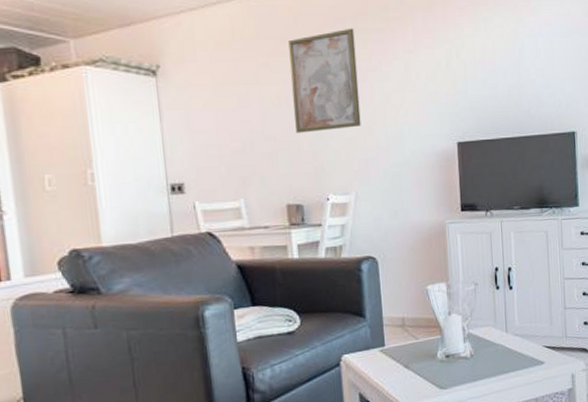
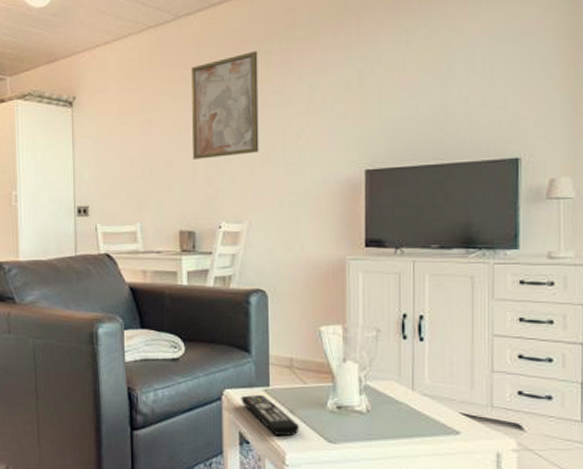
remote control: none [358,355,415,391] -> present [241,395,300,437]

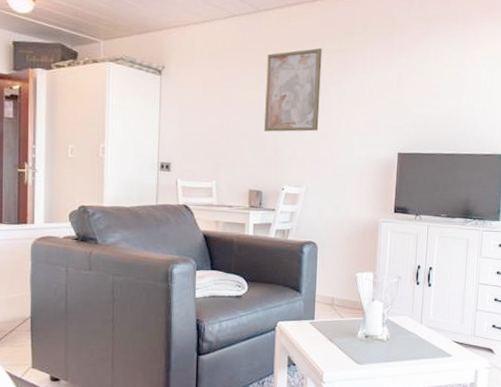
remote control: present [241,395,300,437] -> none [291,326,336,360]

